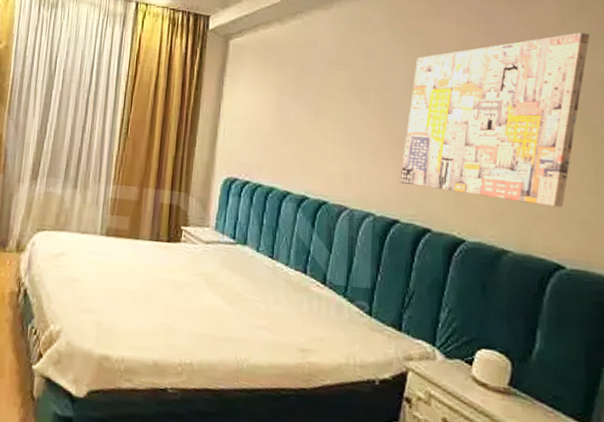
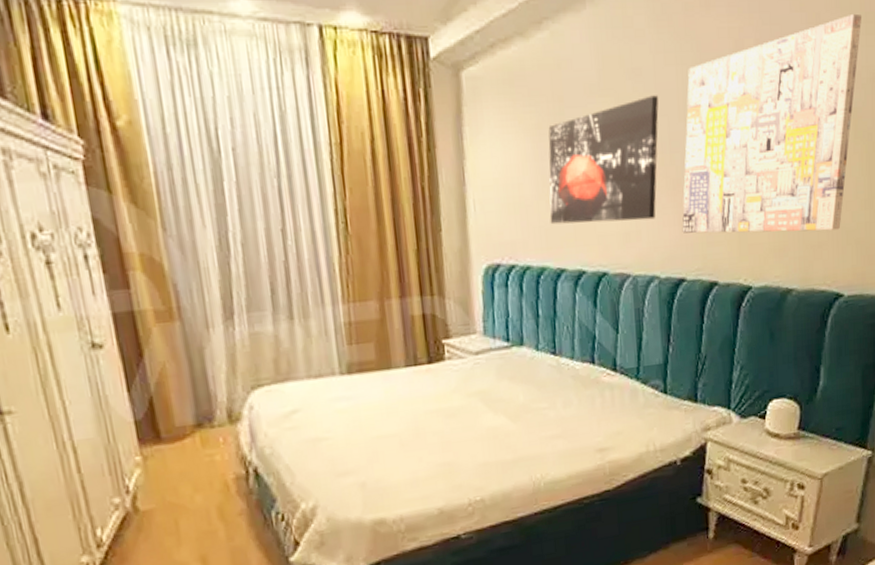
wall art: none [283,73,389,168] -> present [548,95,659,225]

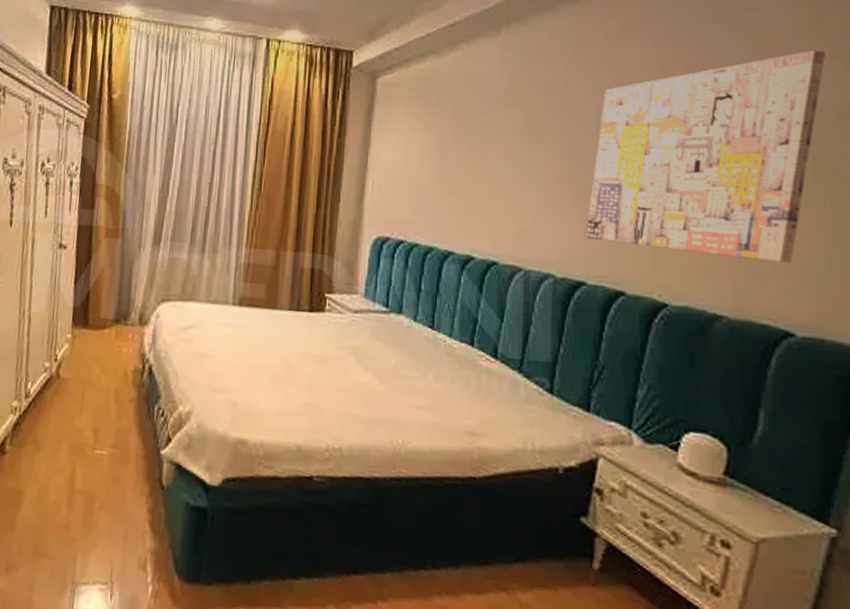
wall art: present [548,95,659,225] -> none [443,110,570,221]

